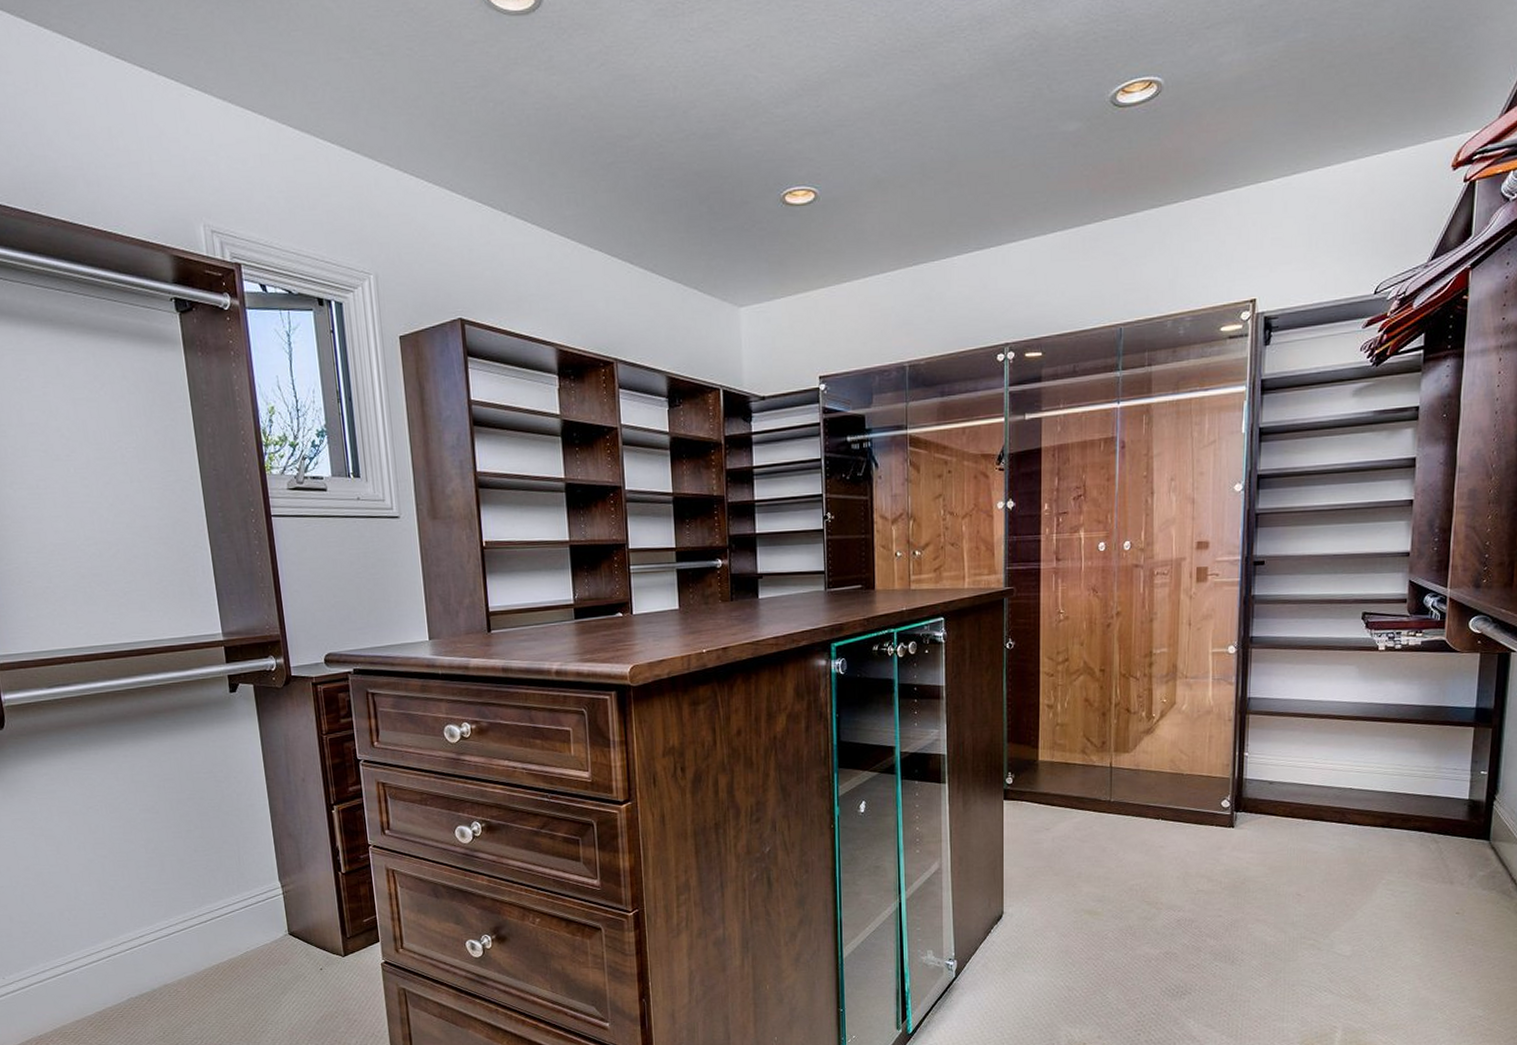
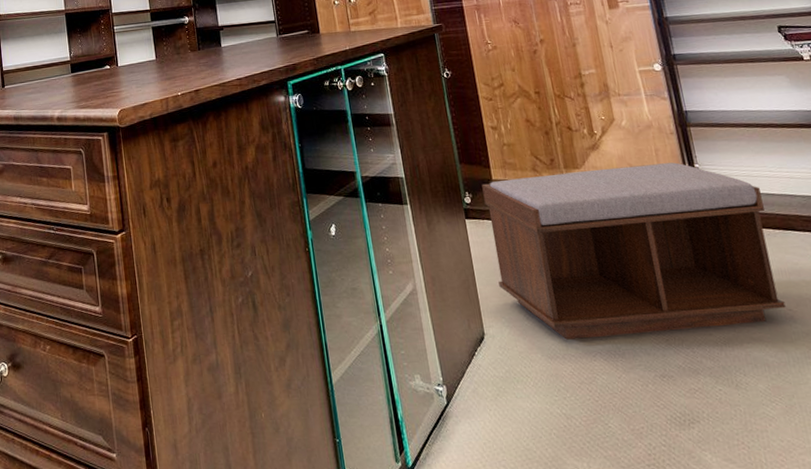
bench: none [1026,750,1301,919] -> present [482,162,786,340]

